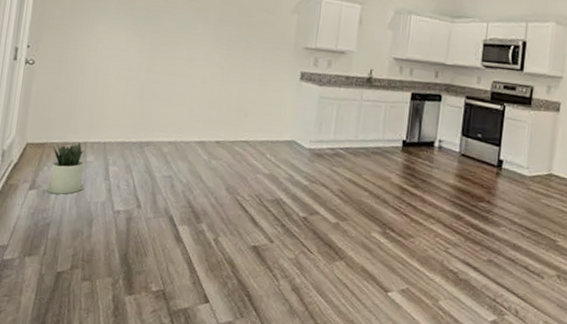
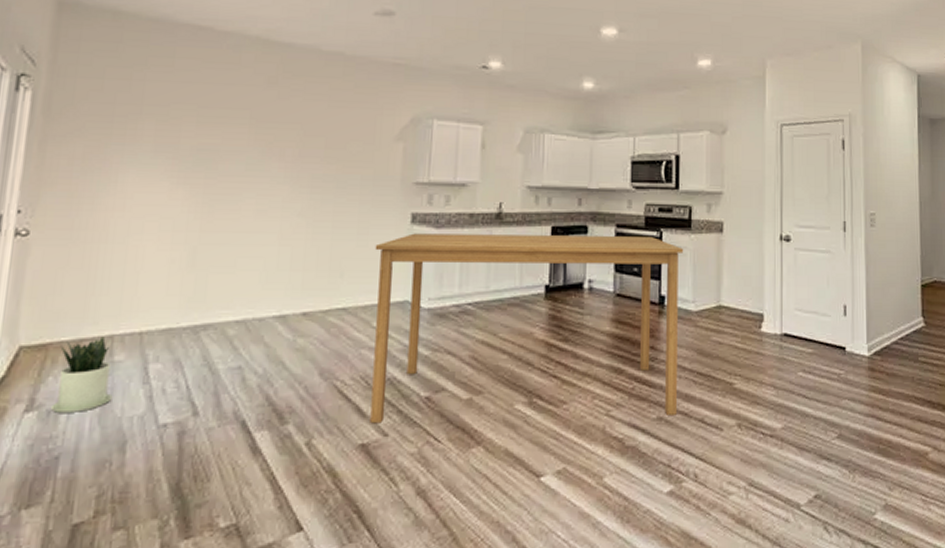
dining table: none [261,88,522,260] -> present [370,233,683,424]

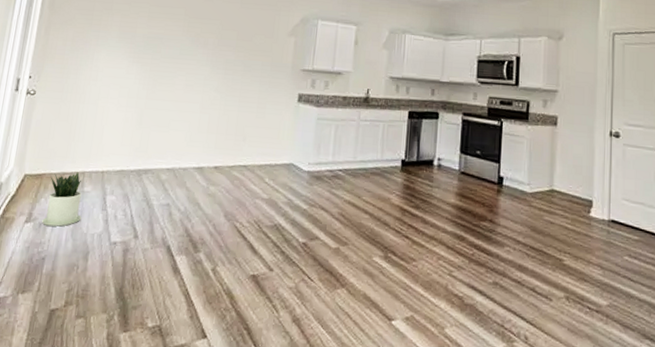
dining table: present [370,233,683,424] -> none [260,110,520,282]

